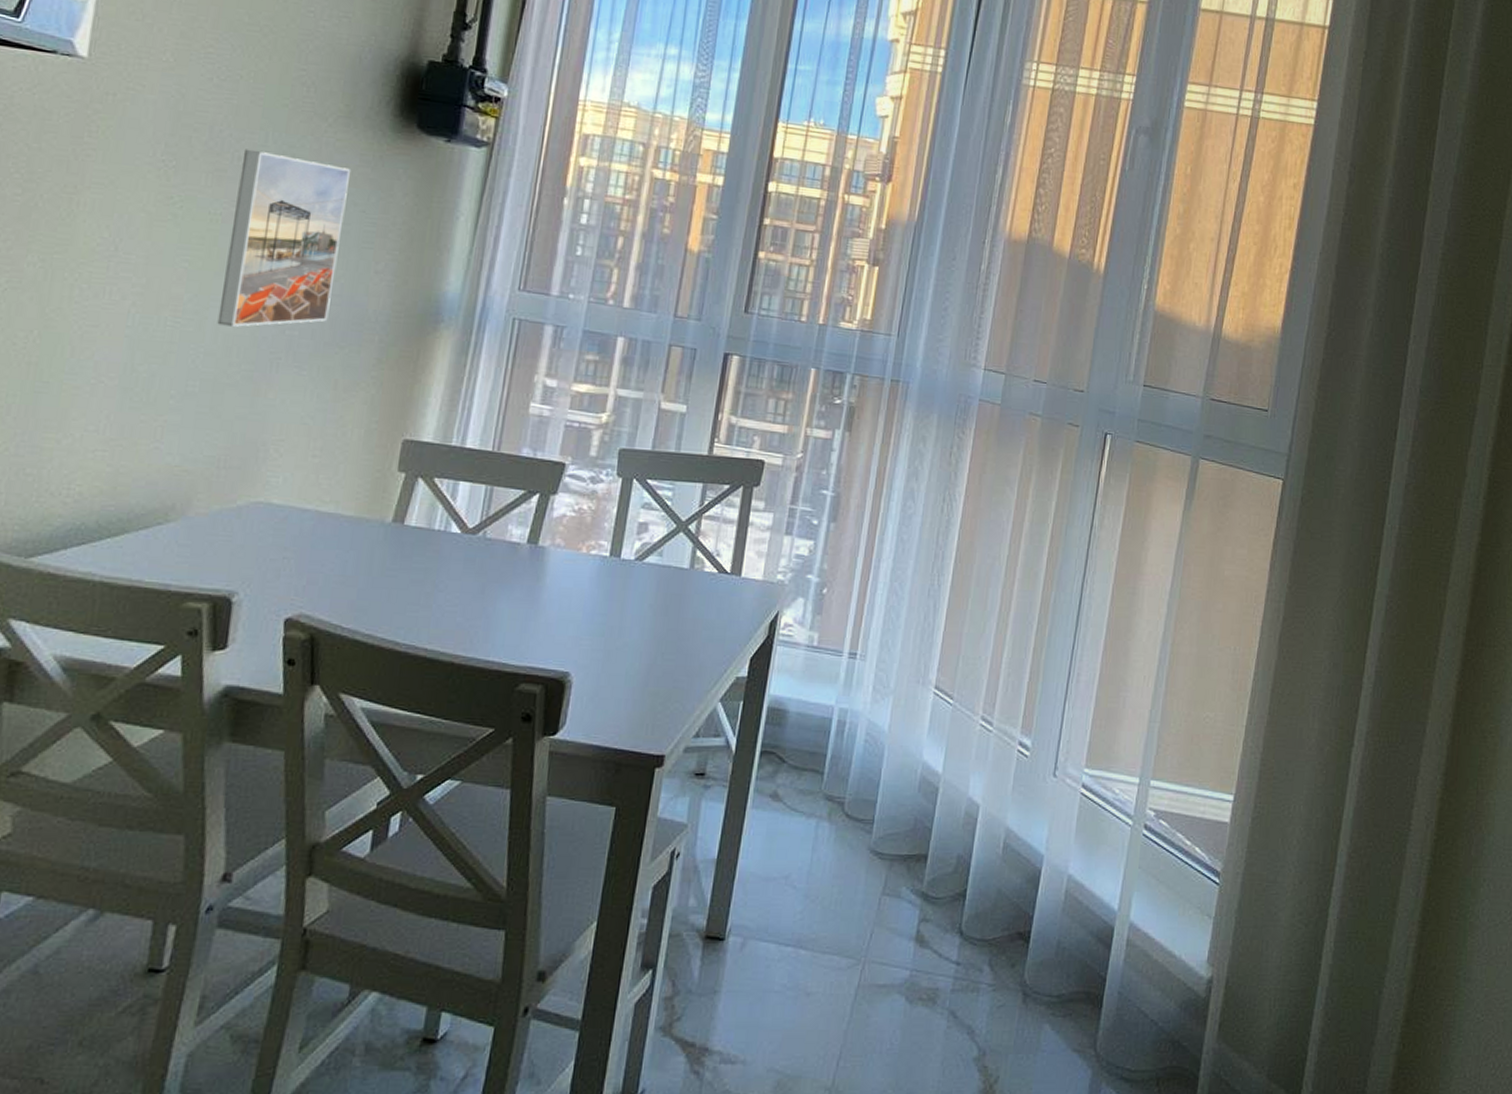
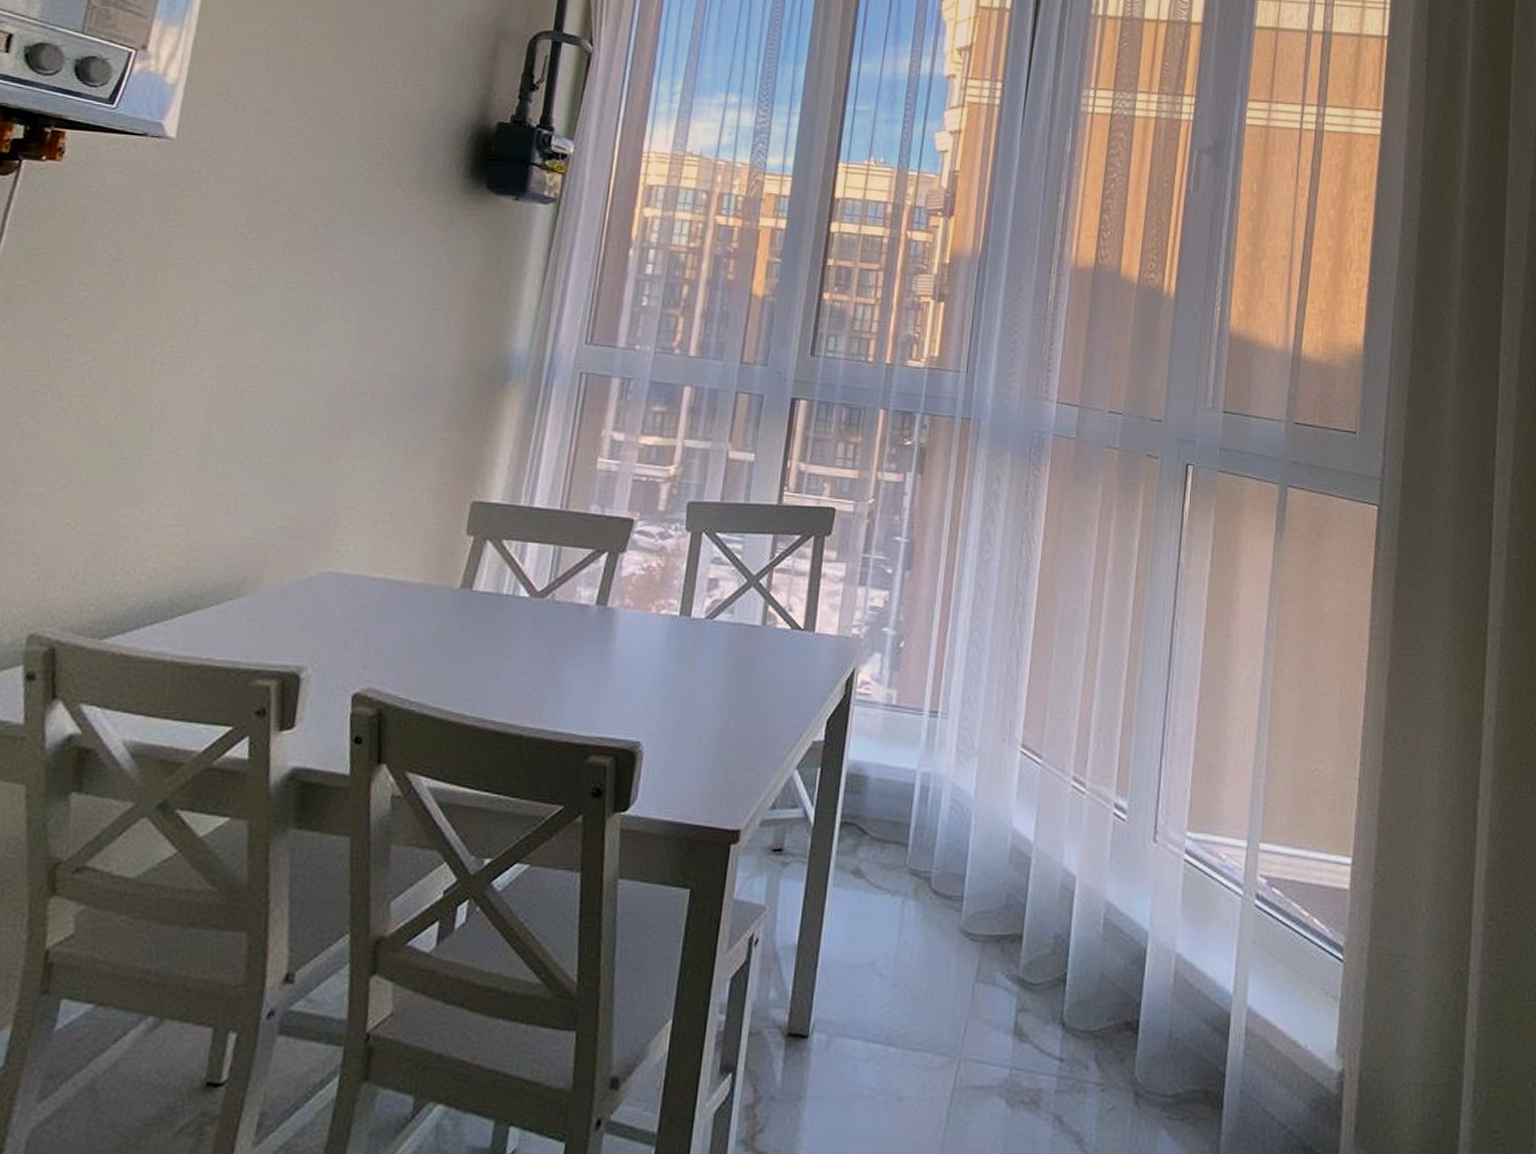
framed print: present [217,149,350,327] -> none [292,218,422,394]

